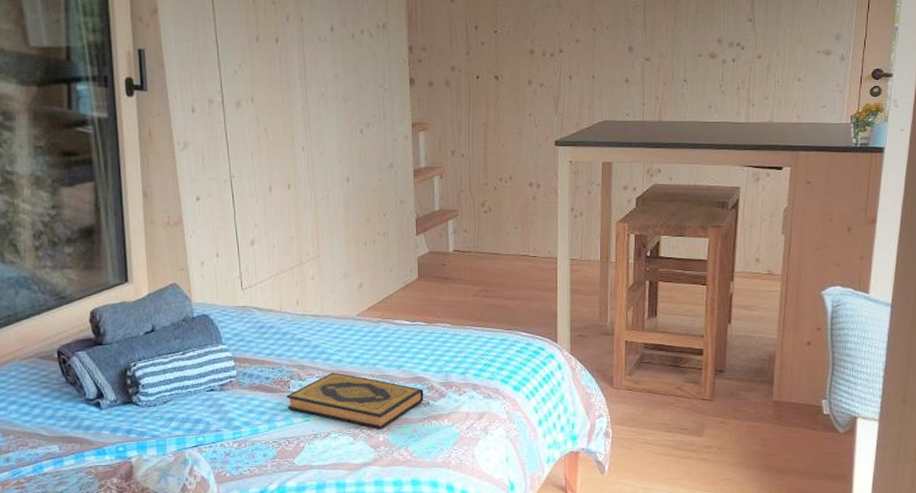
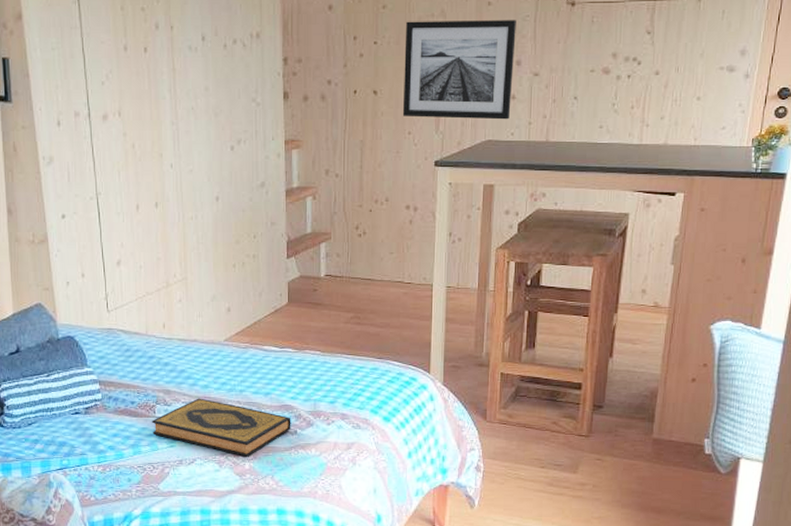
wall art: none [523,10,627,102] -> present [402,20,516,120]

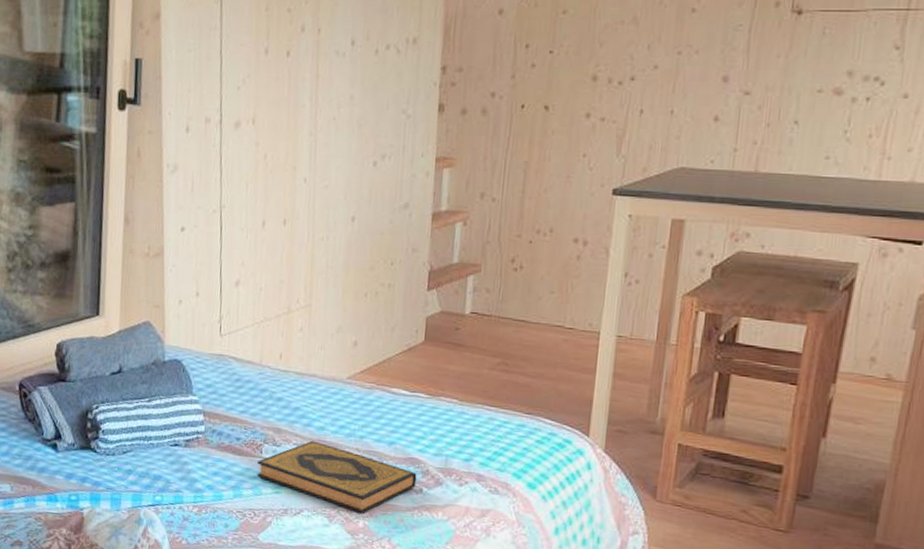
wall art: present [402,20,516,120] -> none [577,28,726,145]

